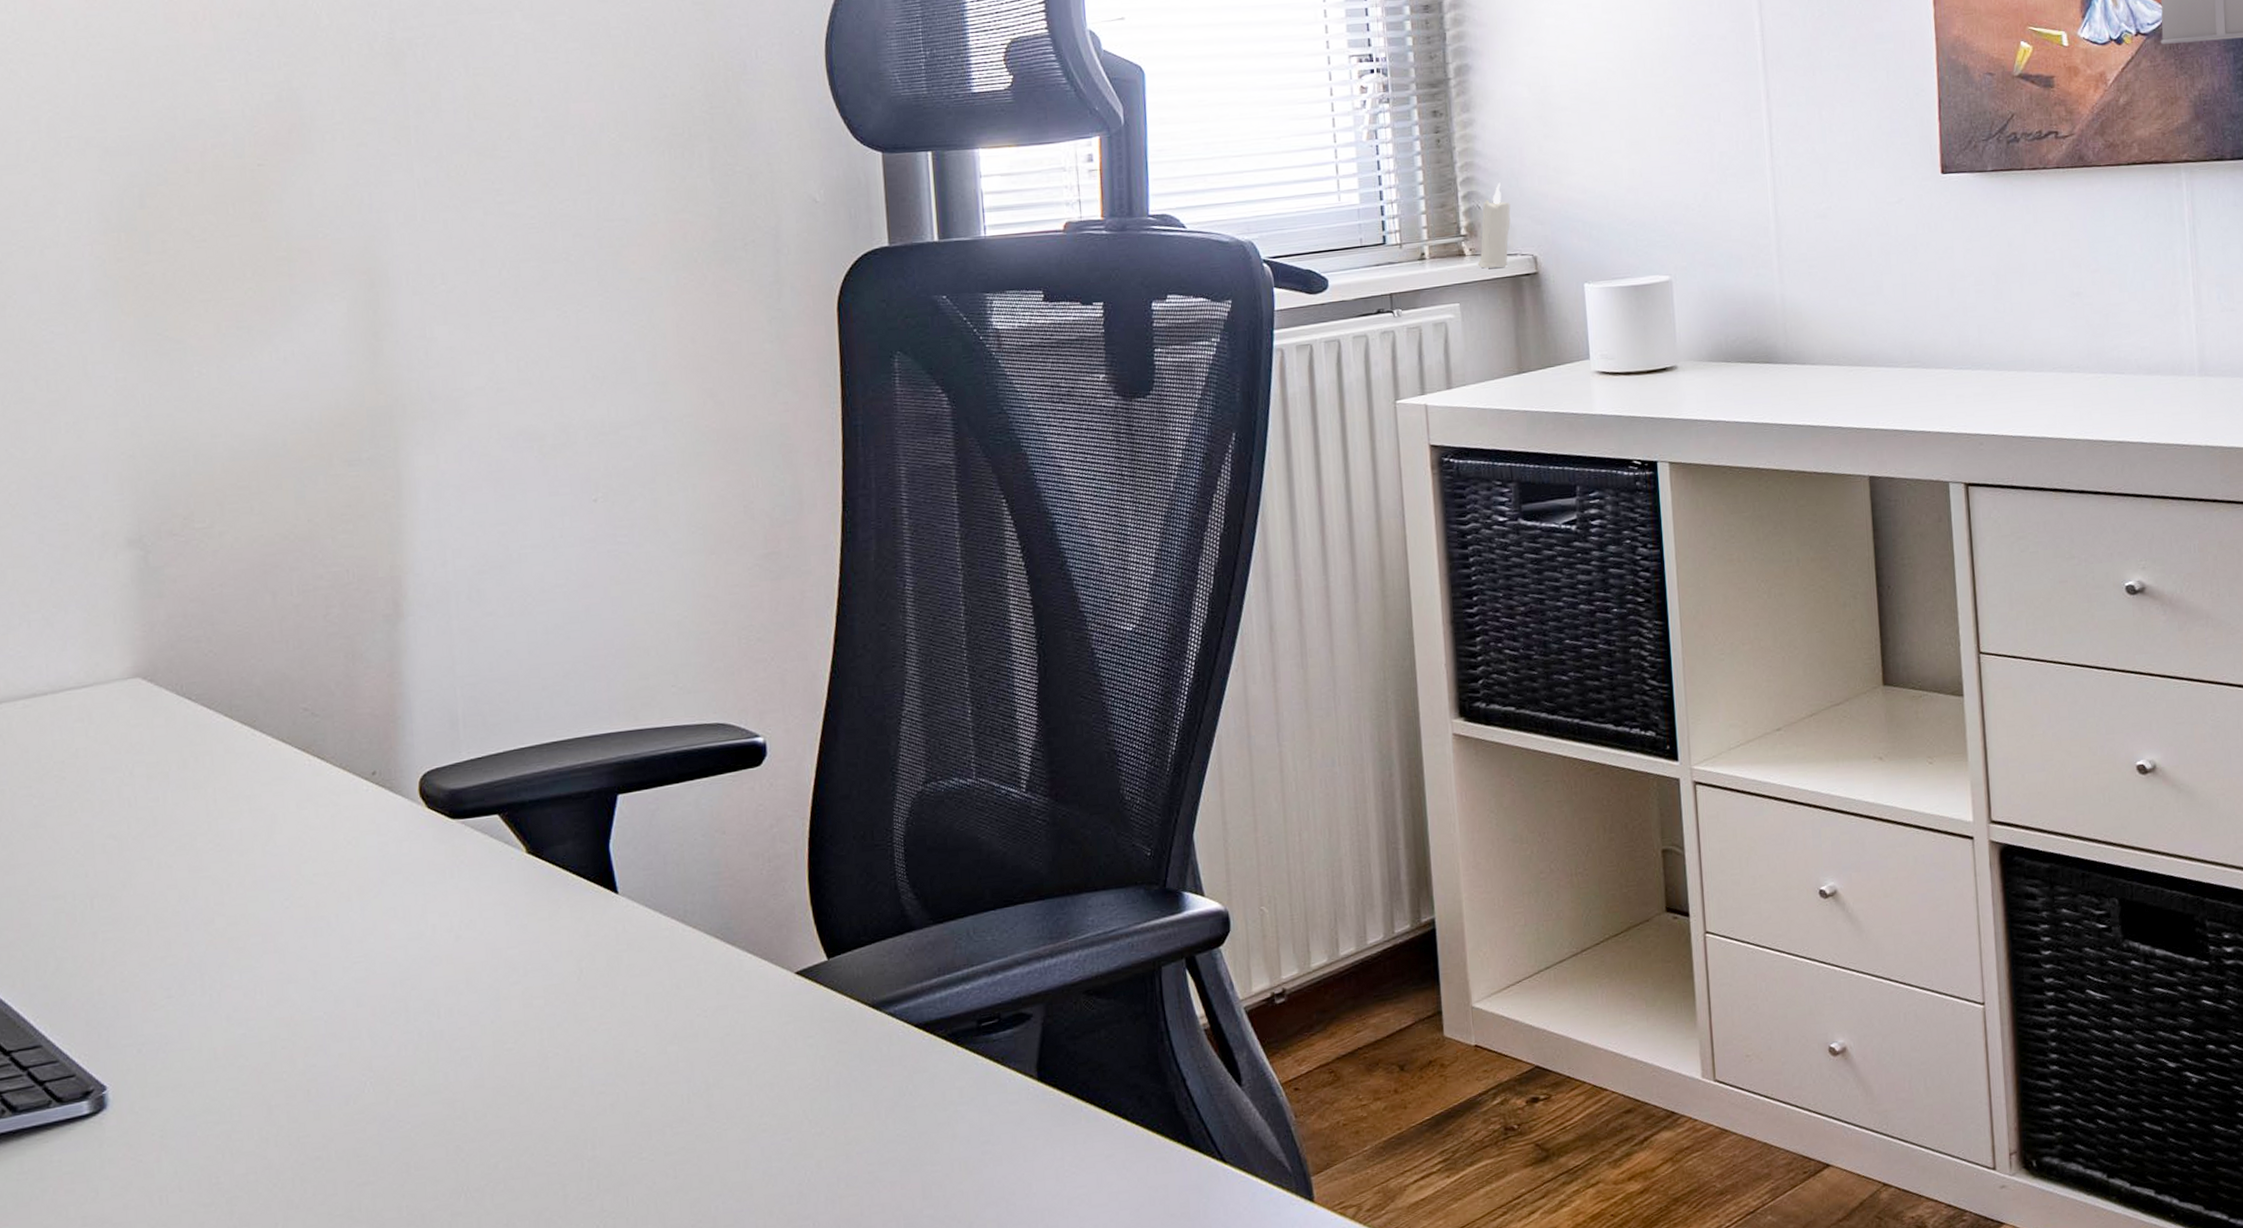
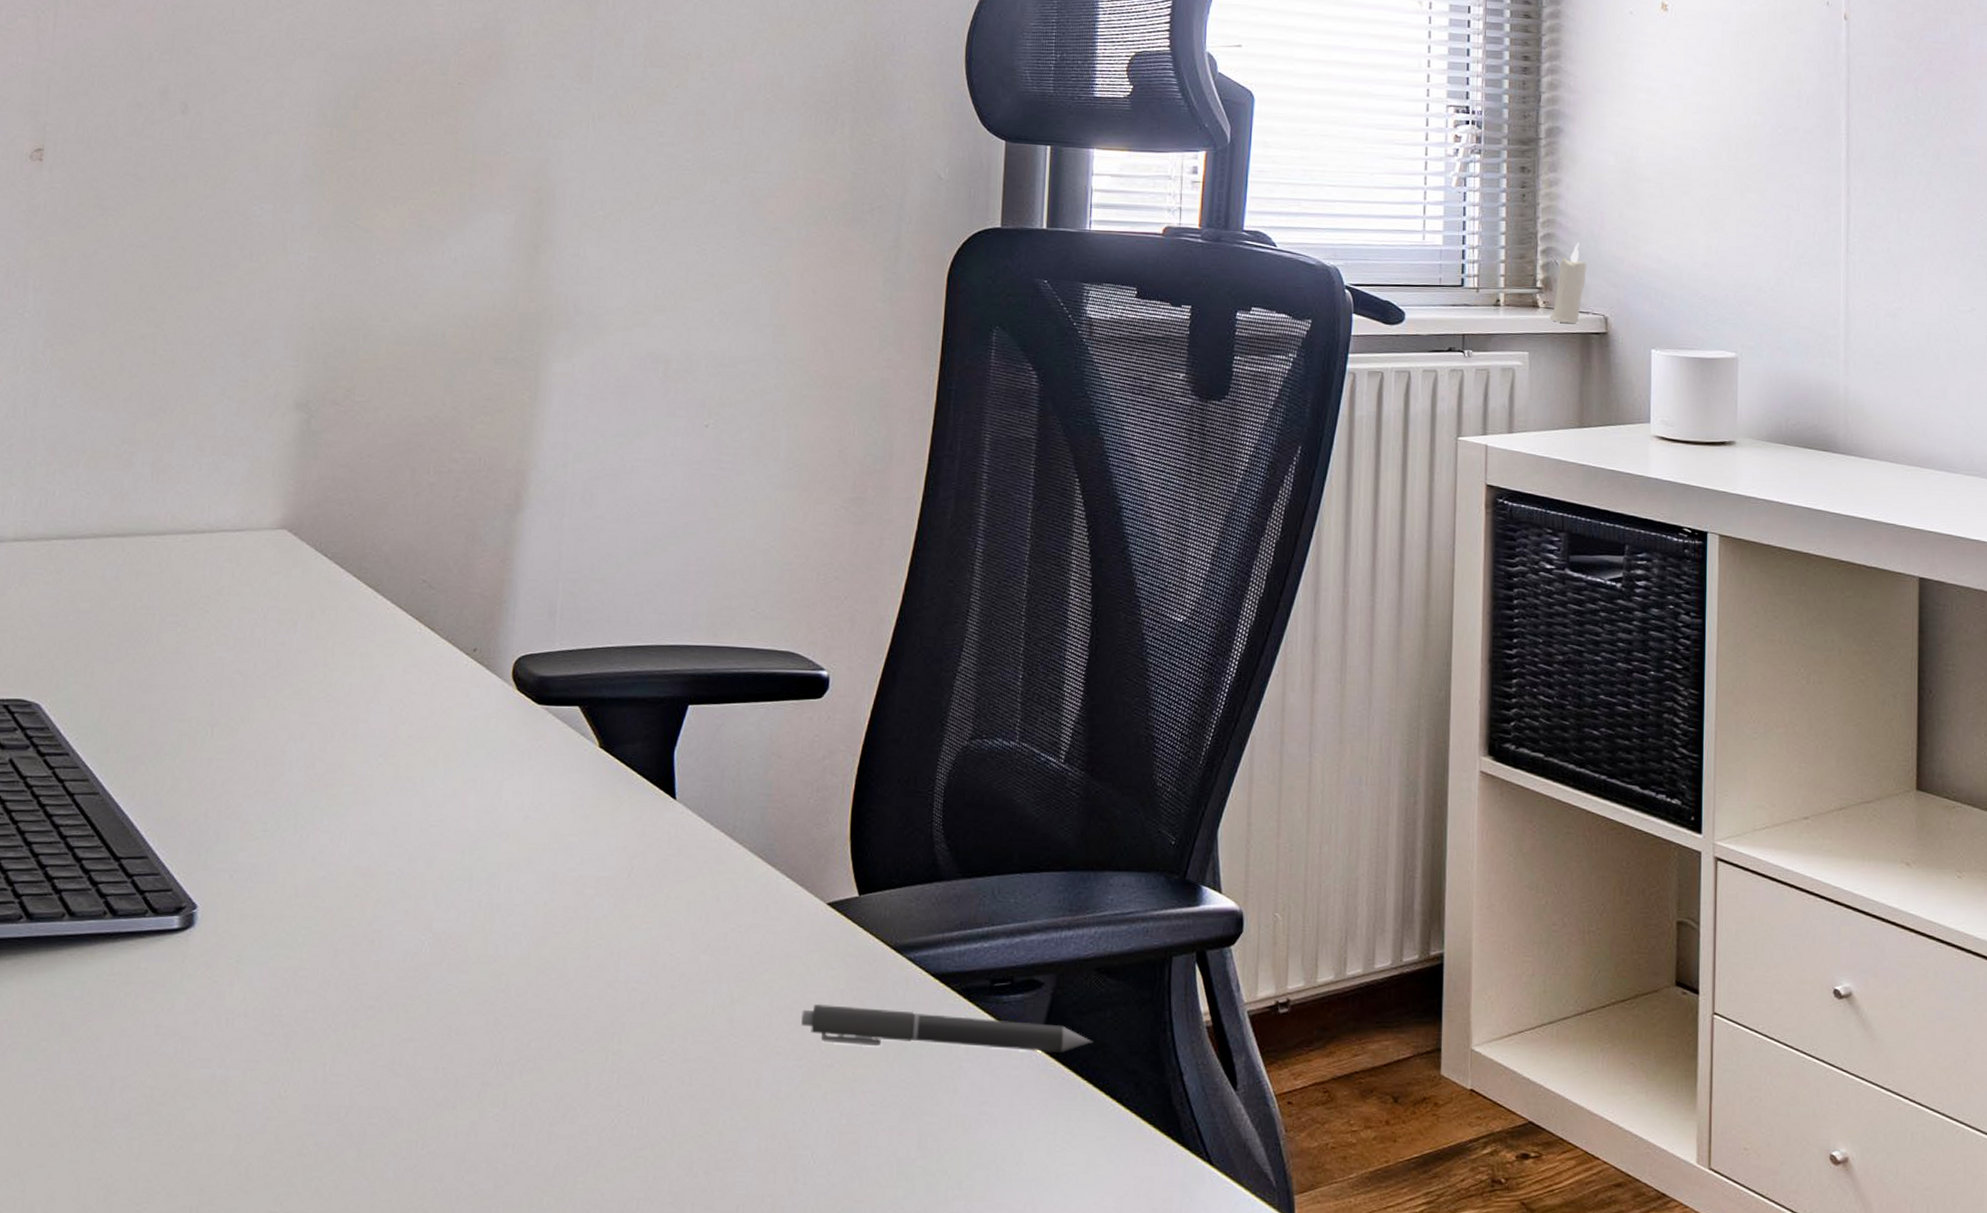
pen: none [782,1053,1090,1111] -> present [800,1003,1093,1053]

